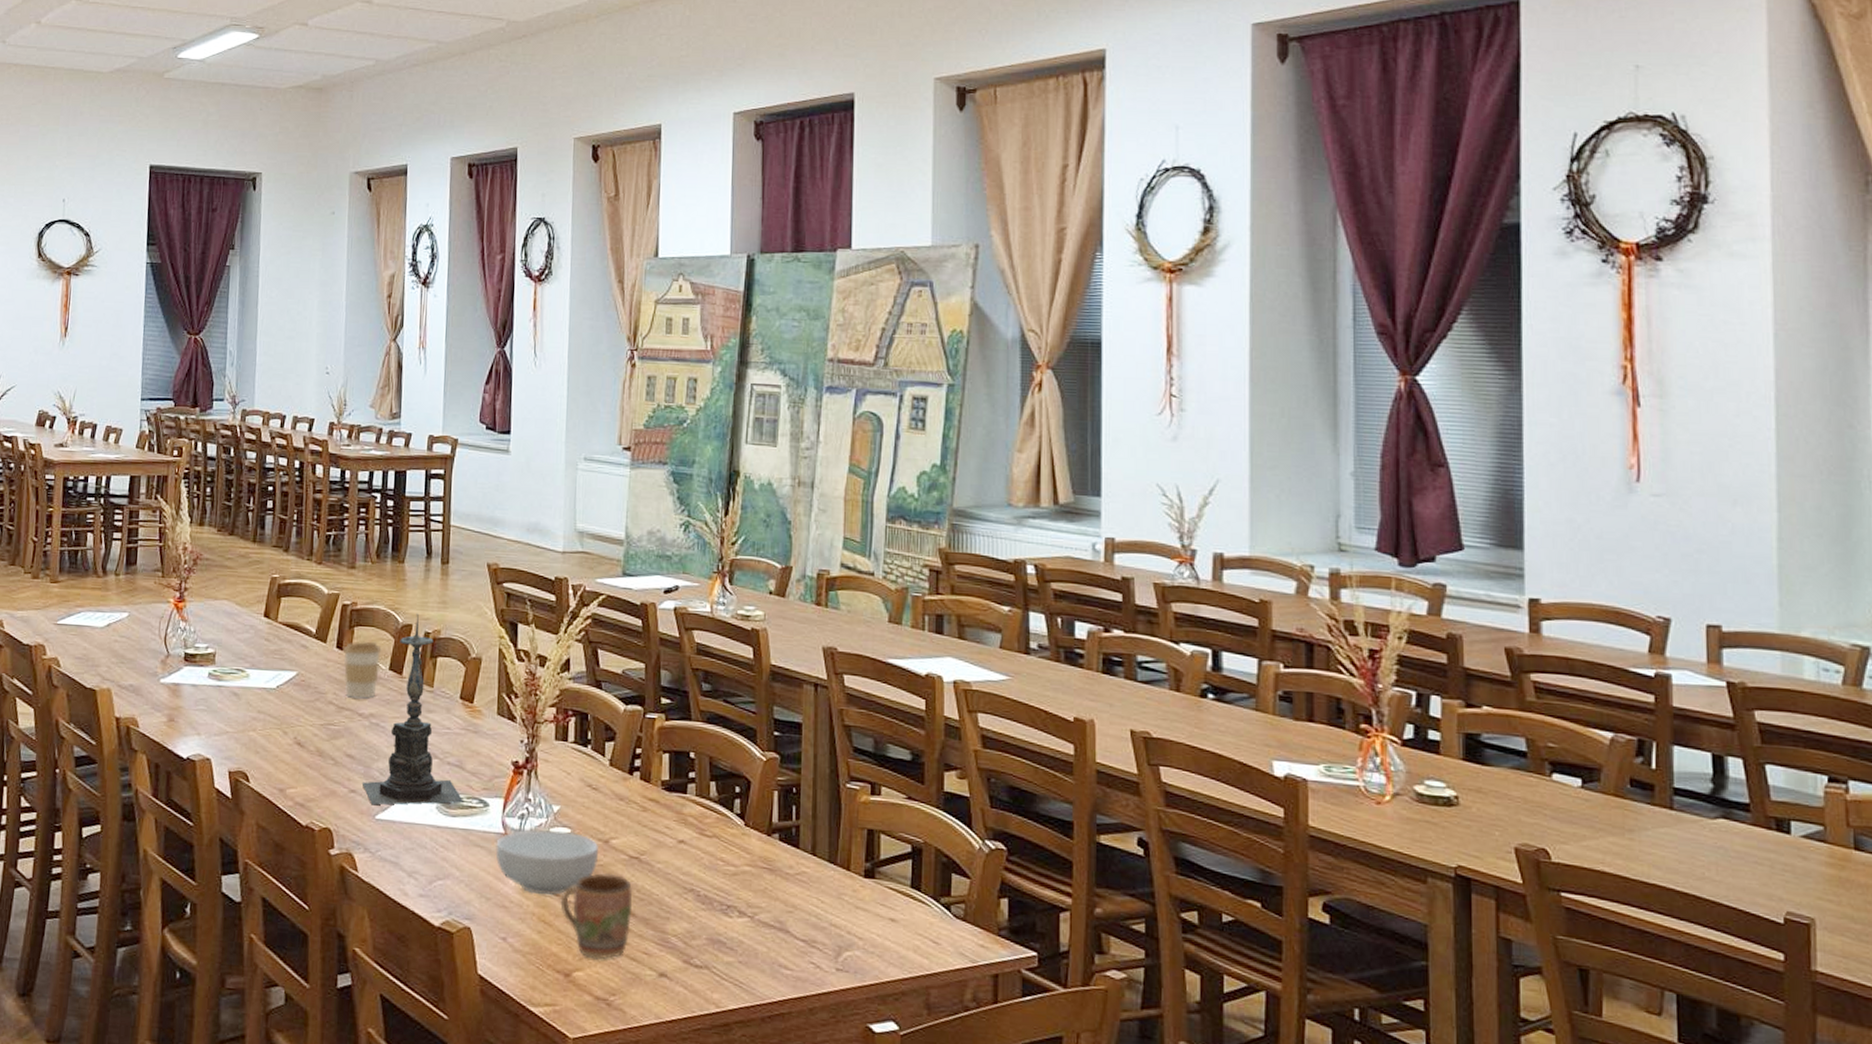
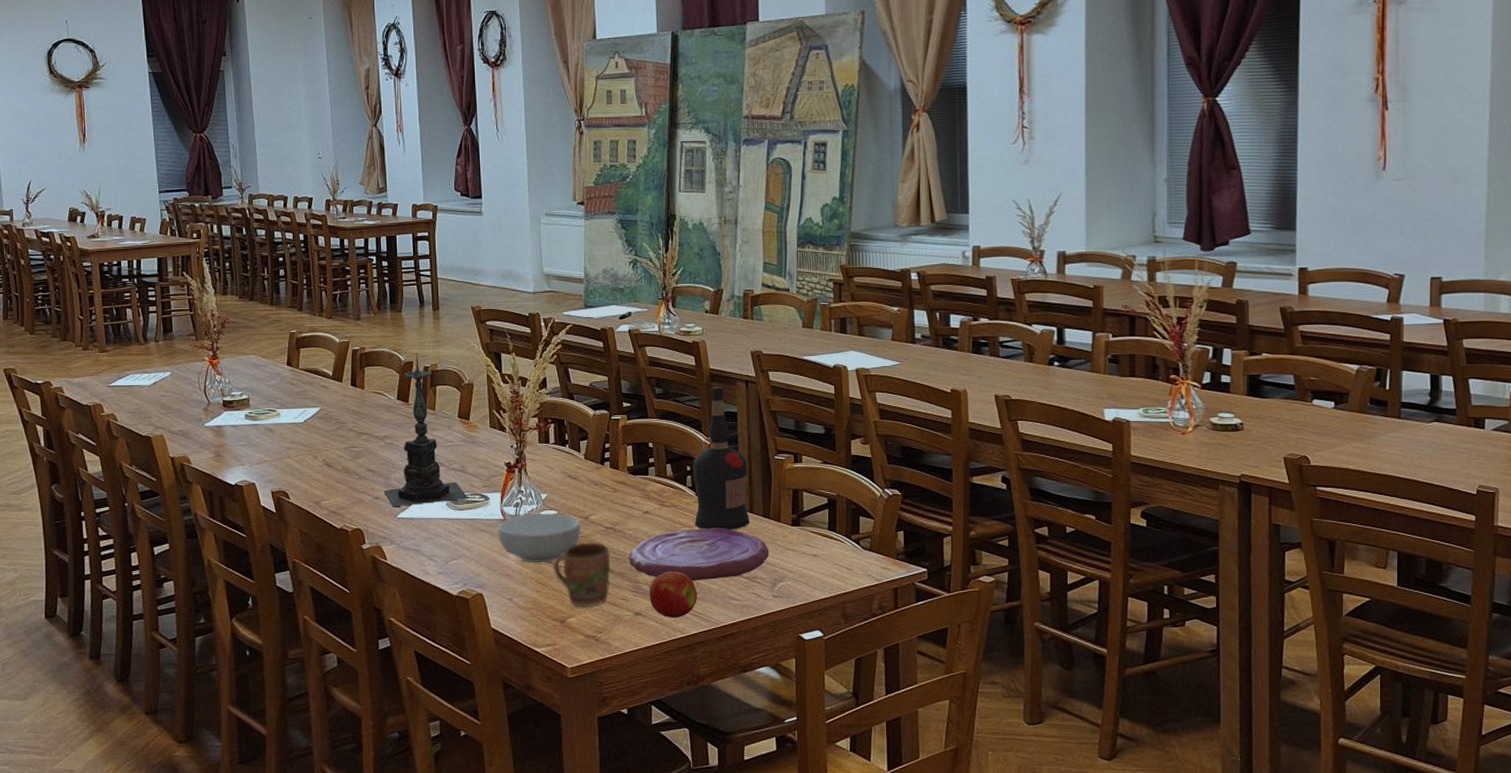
coffee cup: present [342,641,382,699] -> none [356,378,389,424]
plate: none [656,868,834,939] -> present [629,528,769,581]
apple: none [678,922,739,985] -> present [649,571,697,618]
liquor bottle: none [741,688,812,875] -> present [693,387,750,530]

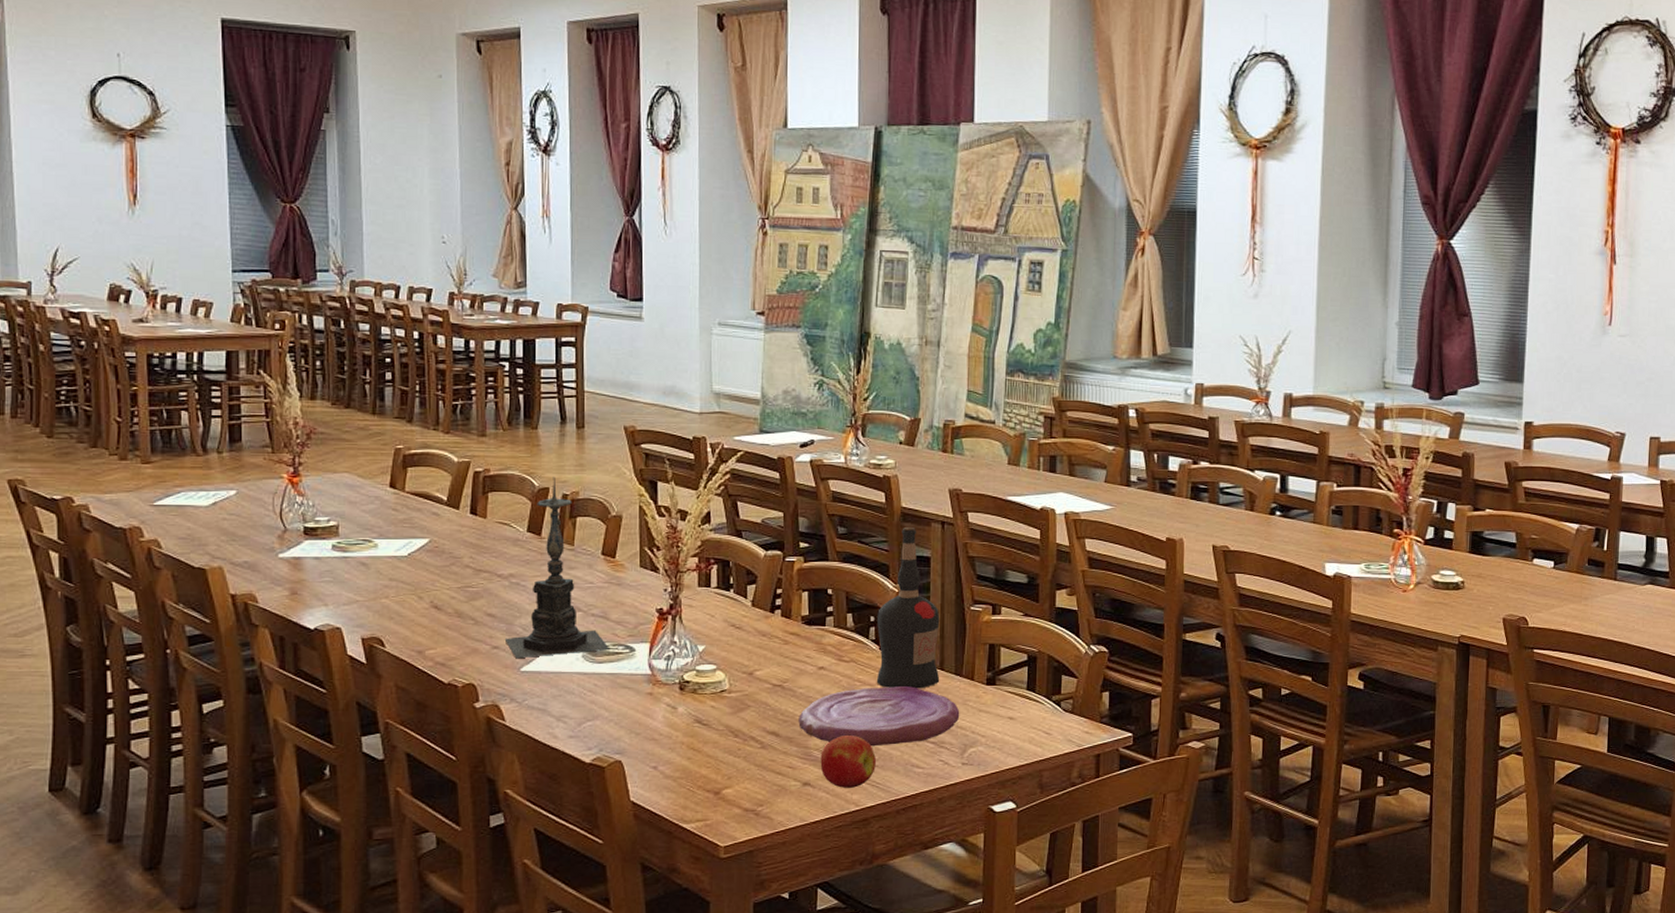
cereal bowl: present [497,514,580,564] -> none [643,668,743,726]
mug: present [553,542,610,608] -> none [708,702,776,777]

